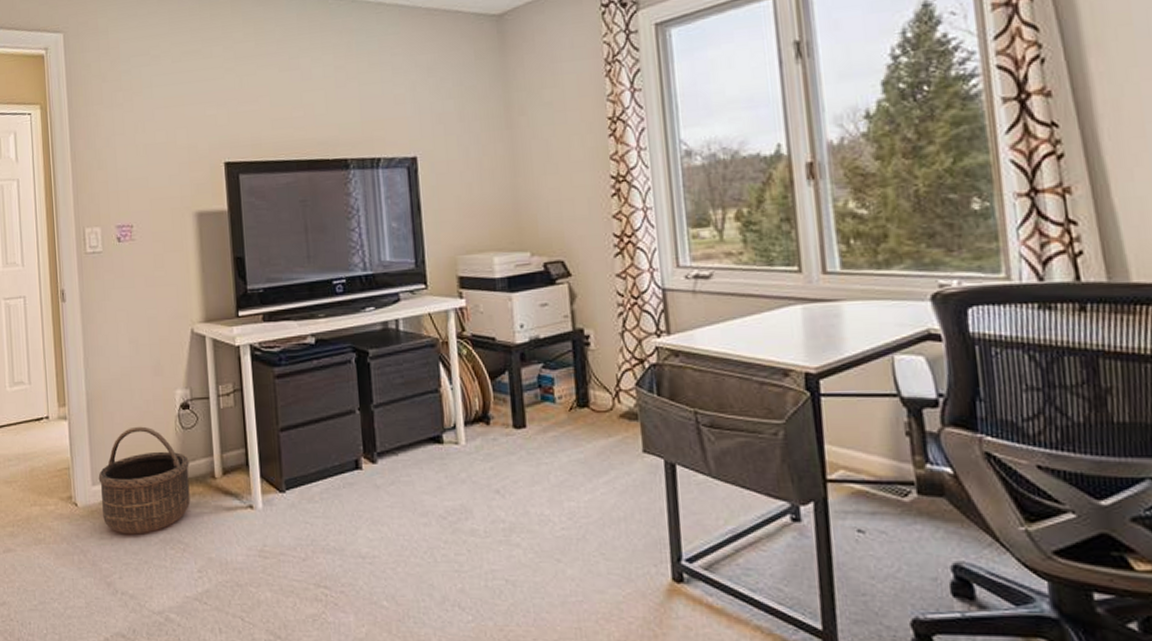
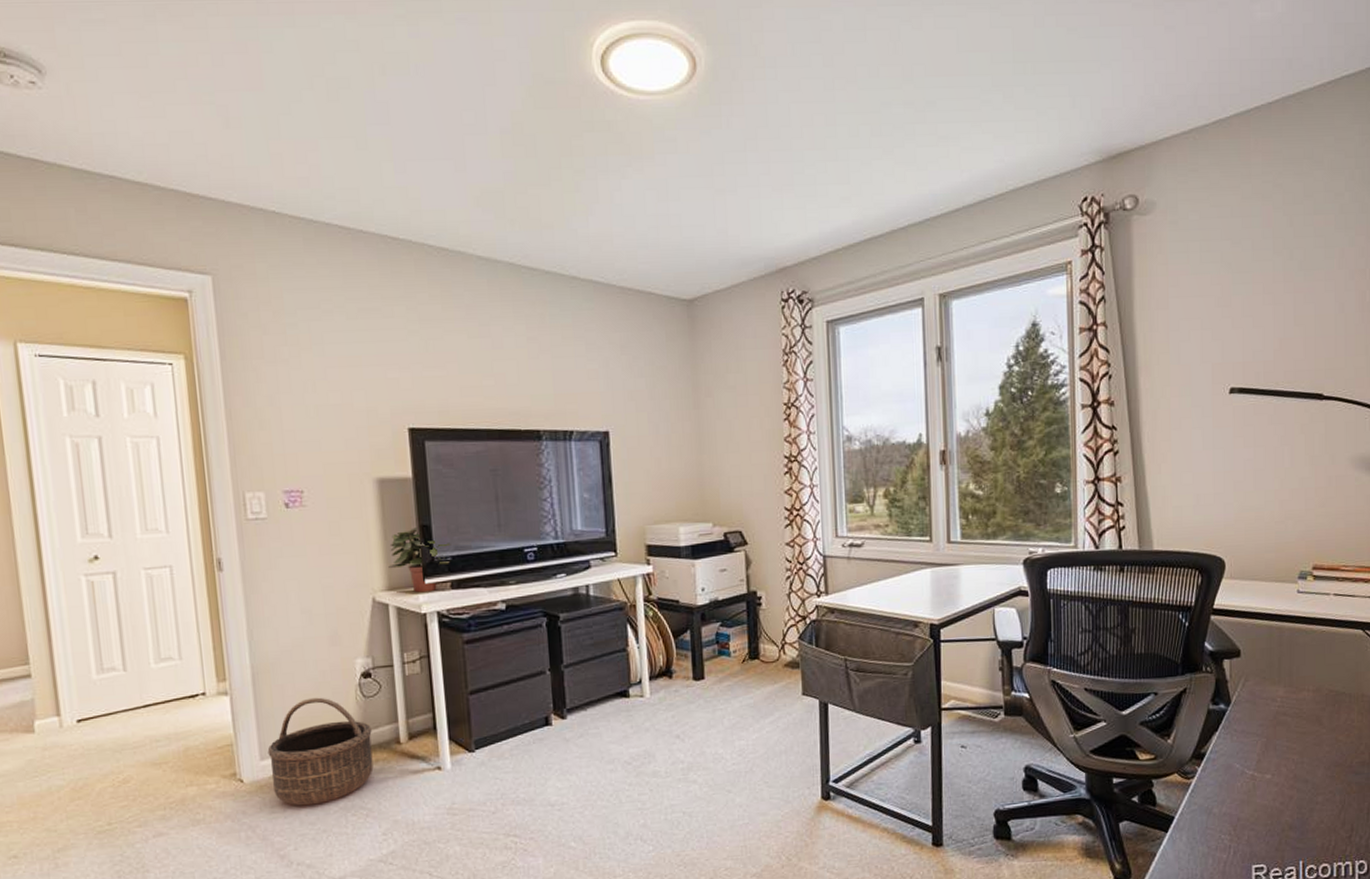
potted plant: none [206,259,263,325] -> present [388,527,451,593]

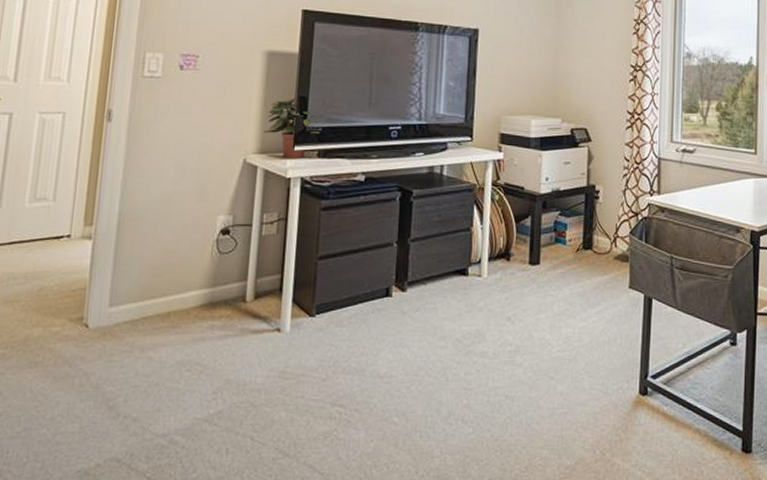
basket: present [267,697,374,806] -> none [116,249,221,357]

